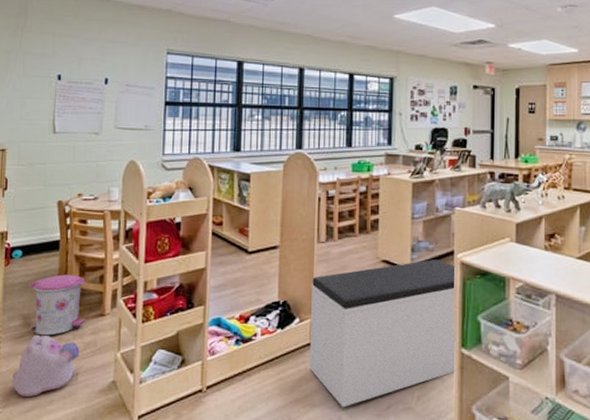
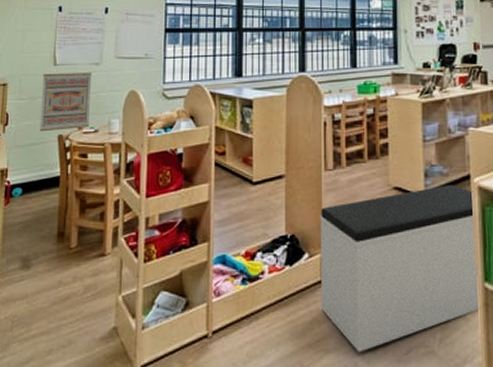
plush toy: present [12,334,80,398] -> none [10,277,80,347]
trash can: present [28,274,86,336] -> none [28,212,87,279]
wall art: none [39,141,92,197] -> present [39,73,92,132]

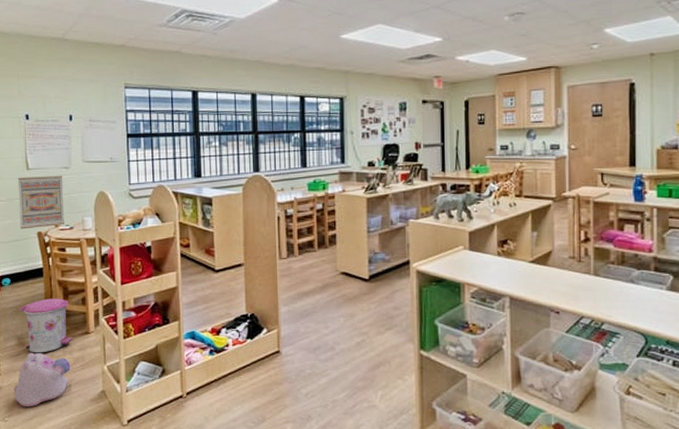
plush toy: none [10,277,80,347] -> present [14,352,71,407]
trash can: none [28,212,87,279] -> present [19,298,74,353]
bench: present [319,185,481,353] -> none [276,270,417,407]

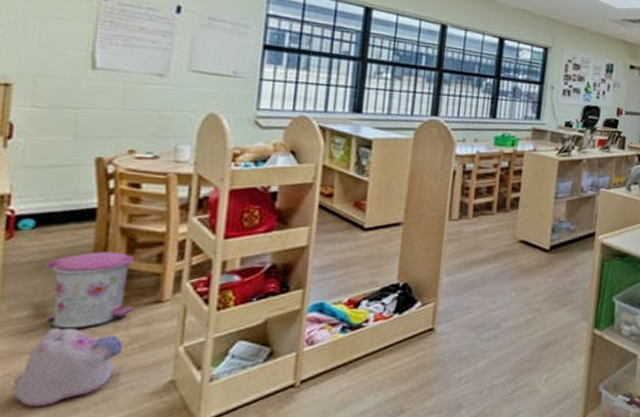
wall art: present [17,176,65,229] -> none [65,77,153,152]

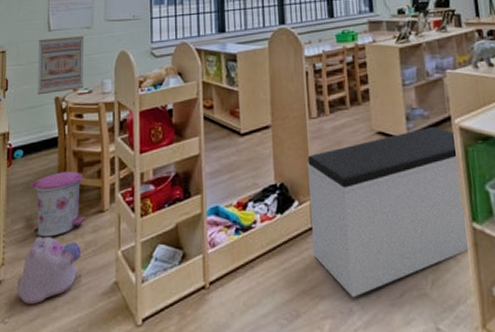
wall art: none [65,77,153,152] -> present [37,36,84,95]
bench: none [430,241,596,394] -> present [307,127,471,298]

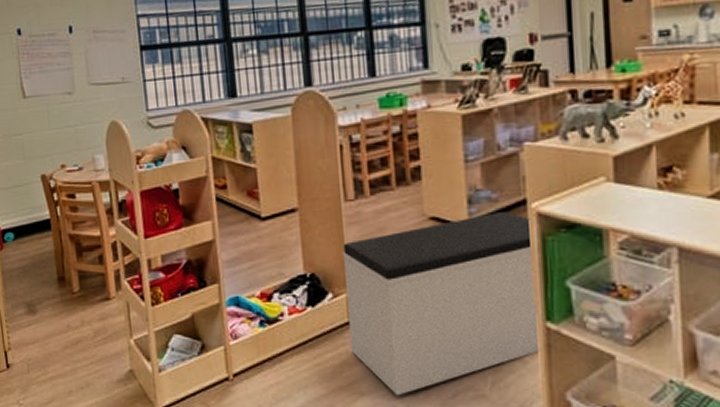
plush toy: present [17,236,81,305] -> none [27,322,91,389]
trash can: present [30,171,86,237] -> none [26,256,92,324]
wall art: present [37,36,84,95] -> none [13,104,73,172]

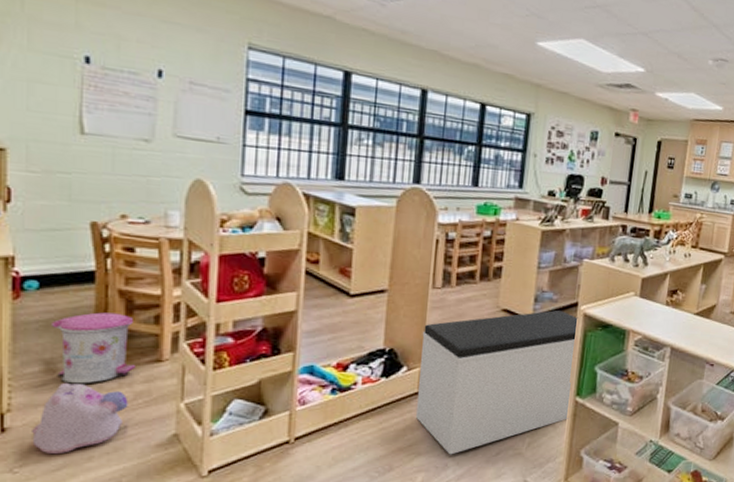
trash can: none [26,256,92,324] -> present [50,312,137,384]
plush toy: none [27,322,91,389] -> present [32,382,128,455]

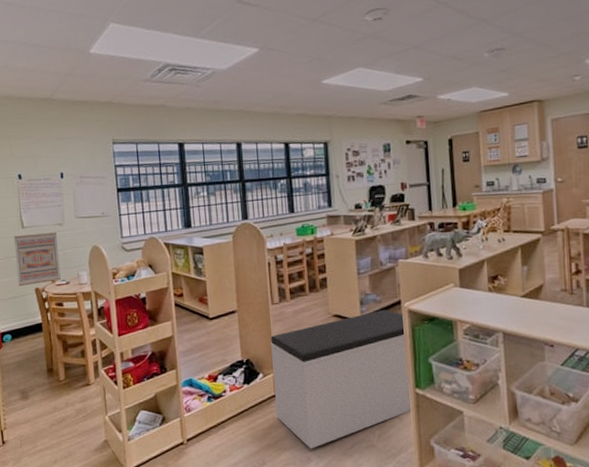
plush toy: present [32,382,128,455] -> none [19,405,74,459]
trash can: present [50,312,137,384] -> none [21,352,75,407]
wall art: none [61,142,140,217] -> present [13,232,62,287]

